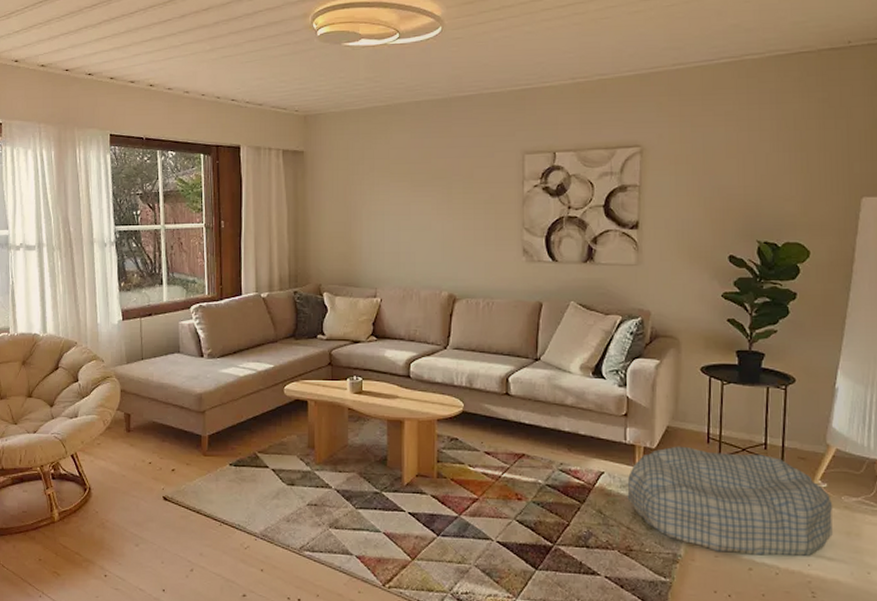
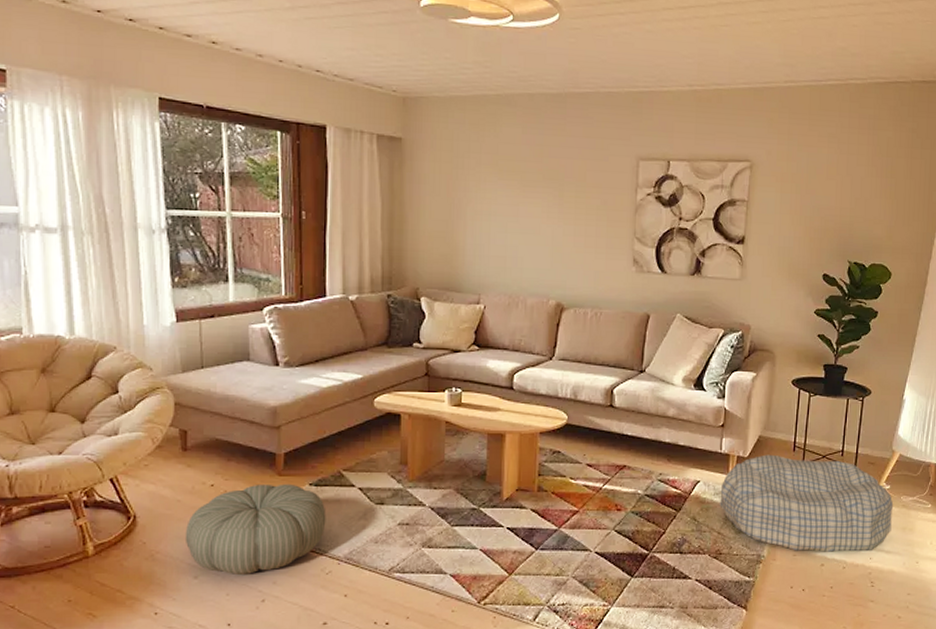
pouf: none [128,463,244,545] -> present [185,483,326,574]

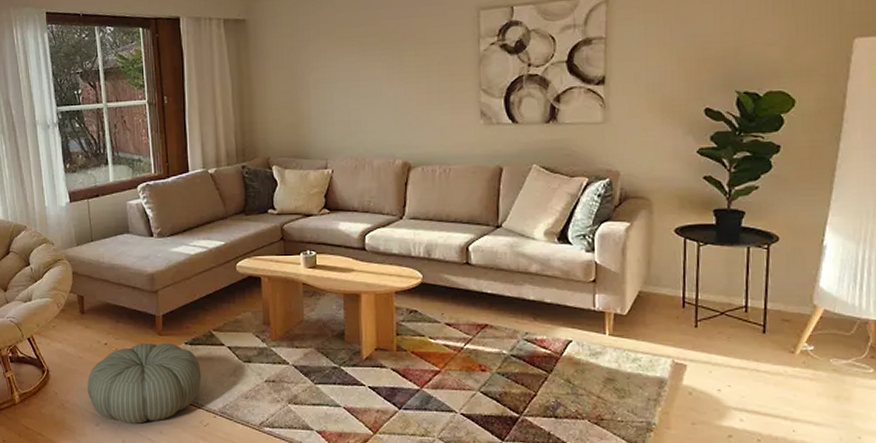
dog bed: present [720,454,894,552] -> none [597,311,821,422]

